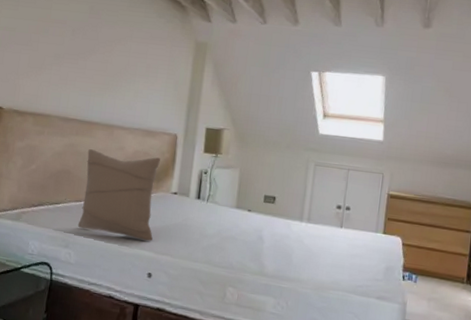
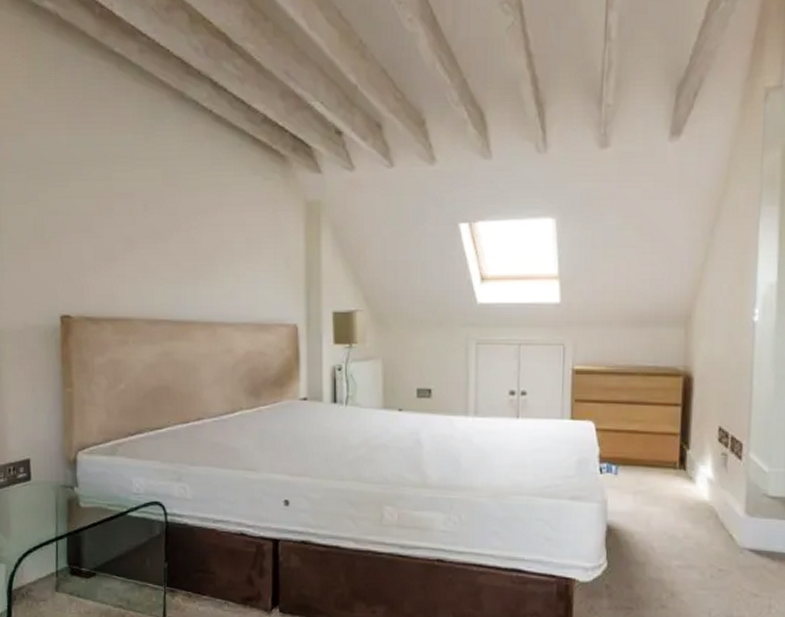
pillow: present [77,149,160,241] -> none [188,356,284,462]

